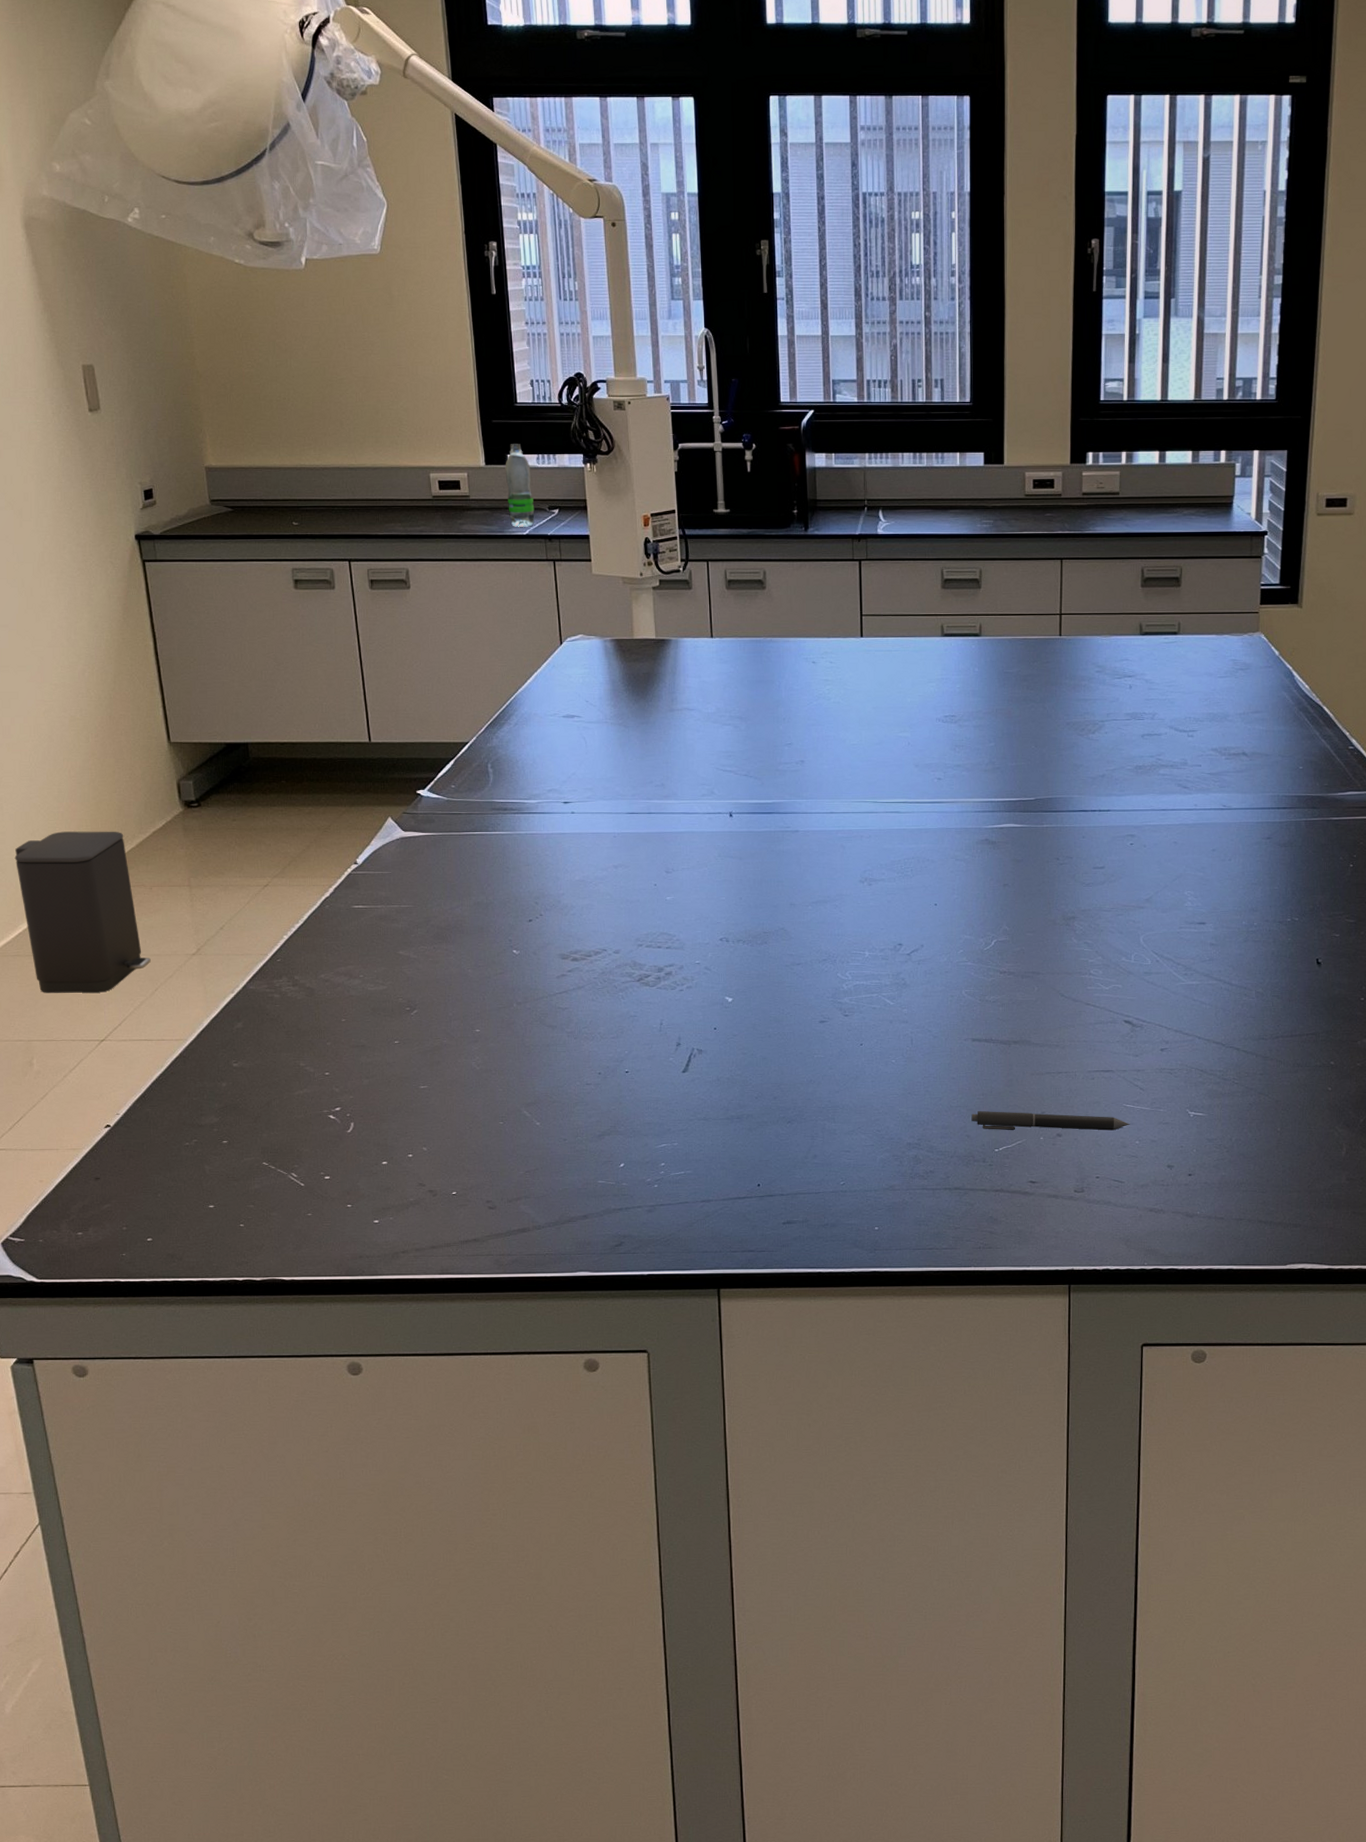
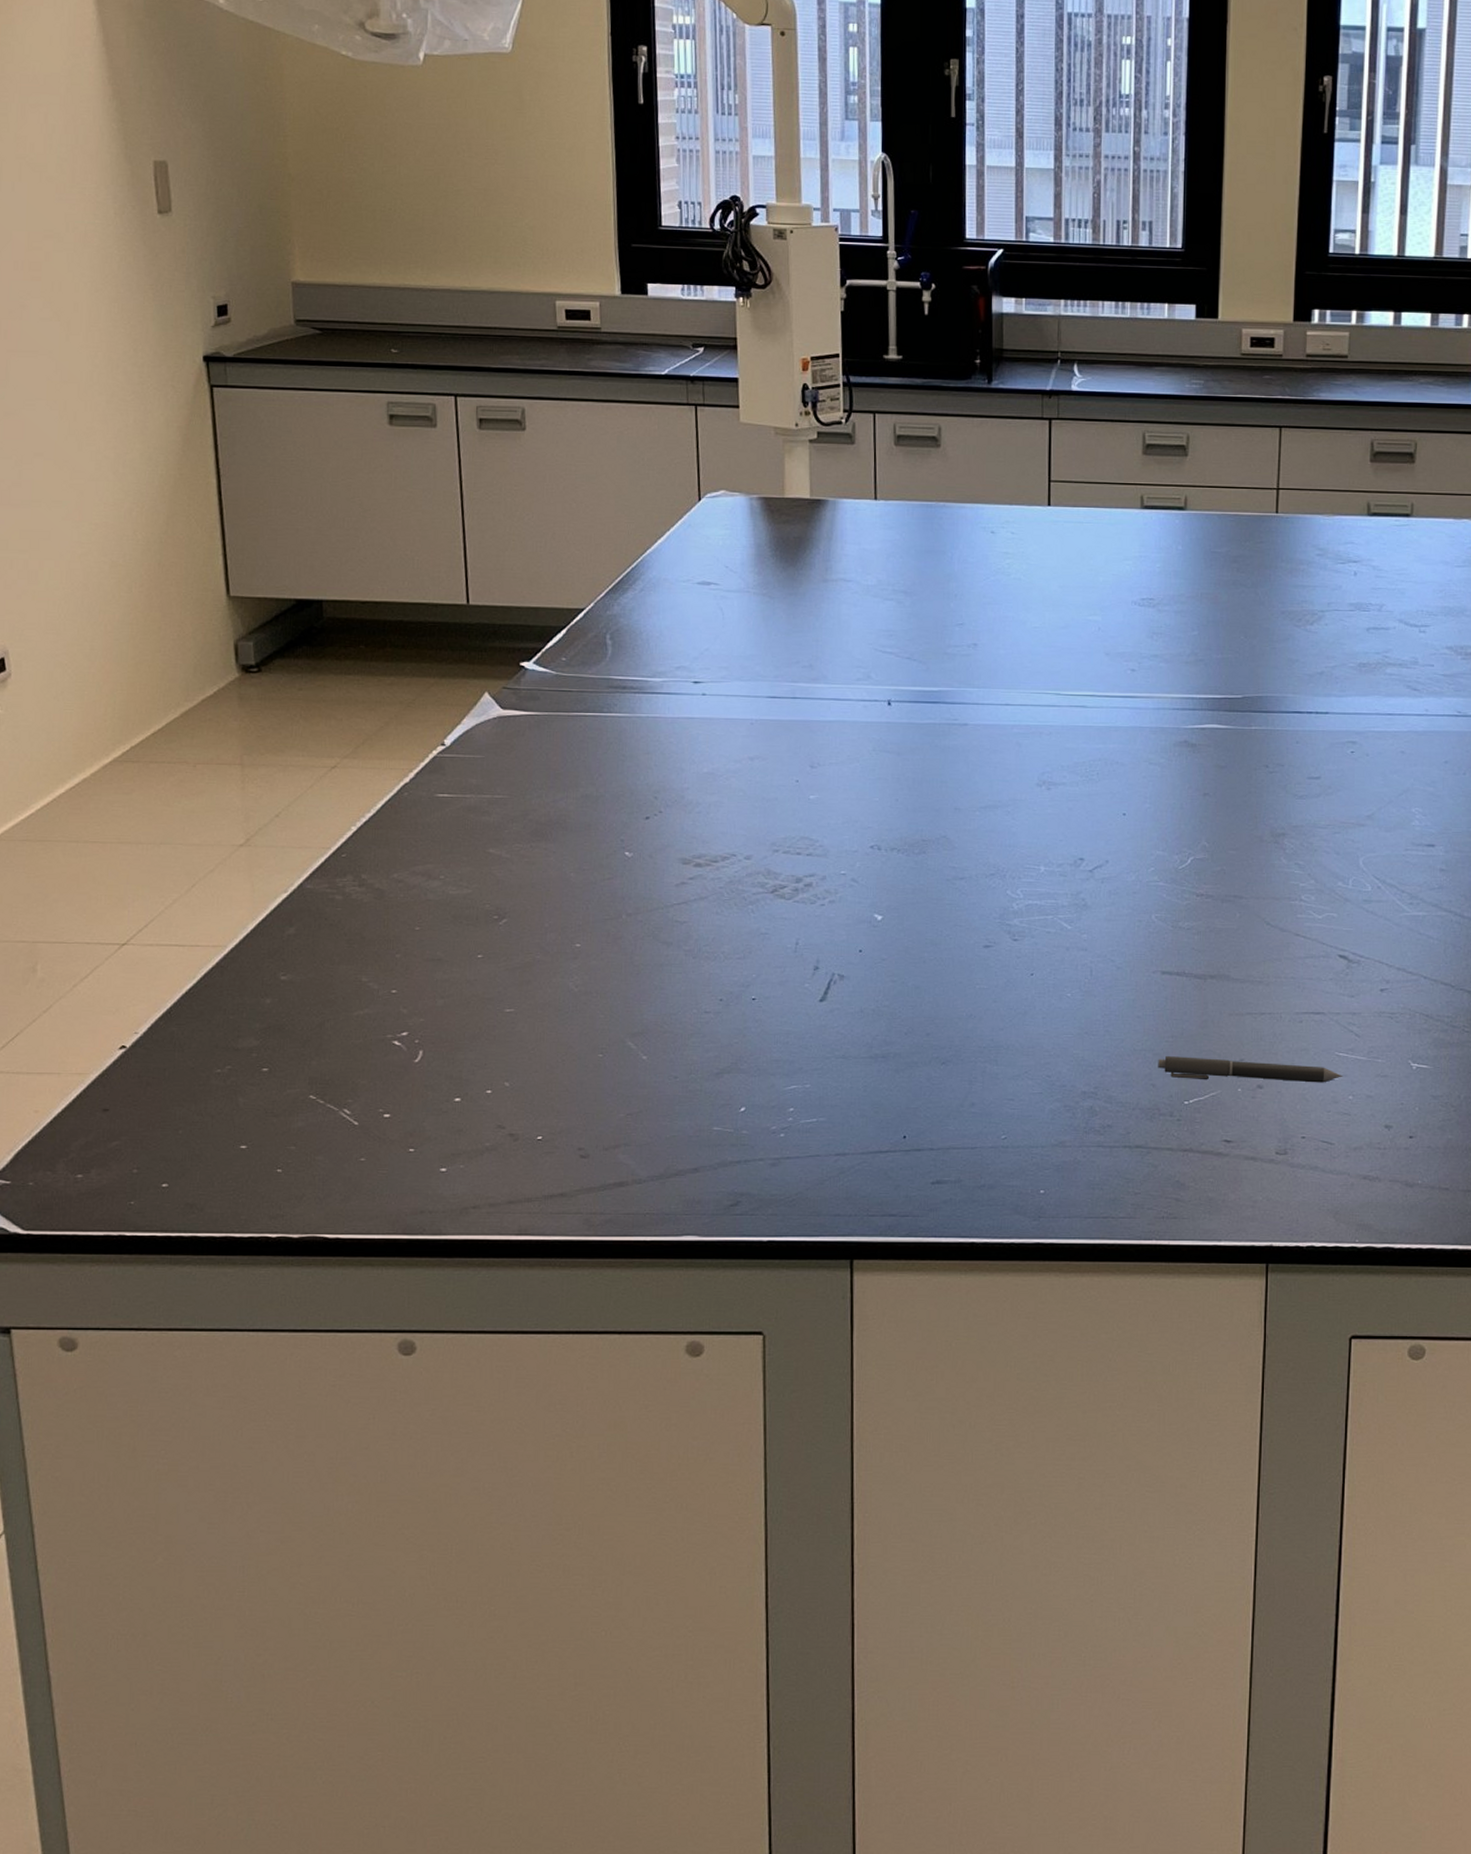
pedal bin: present [14,831,151,993] -> none [31,696,189,887]
bottle: present [505,444,535,527] -> none [643,272,676,366]

